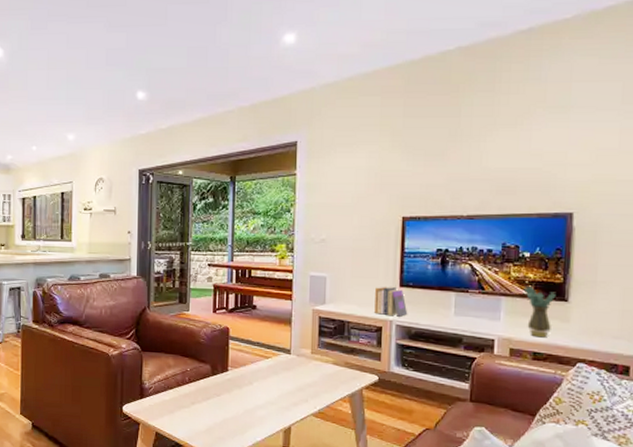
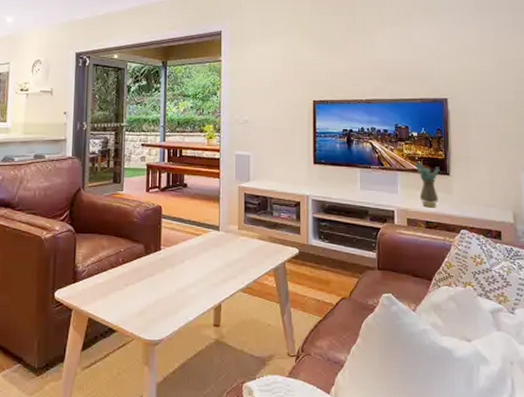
books: present [374,286,408,317] -> none [293,163,322,192]

